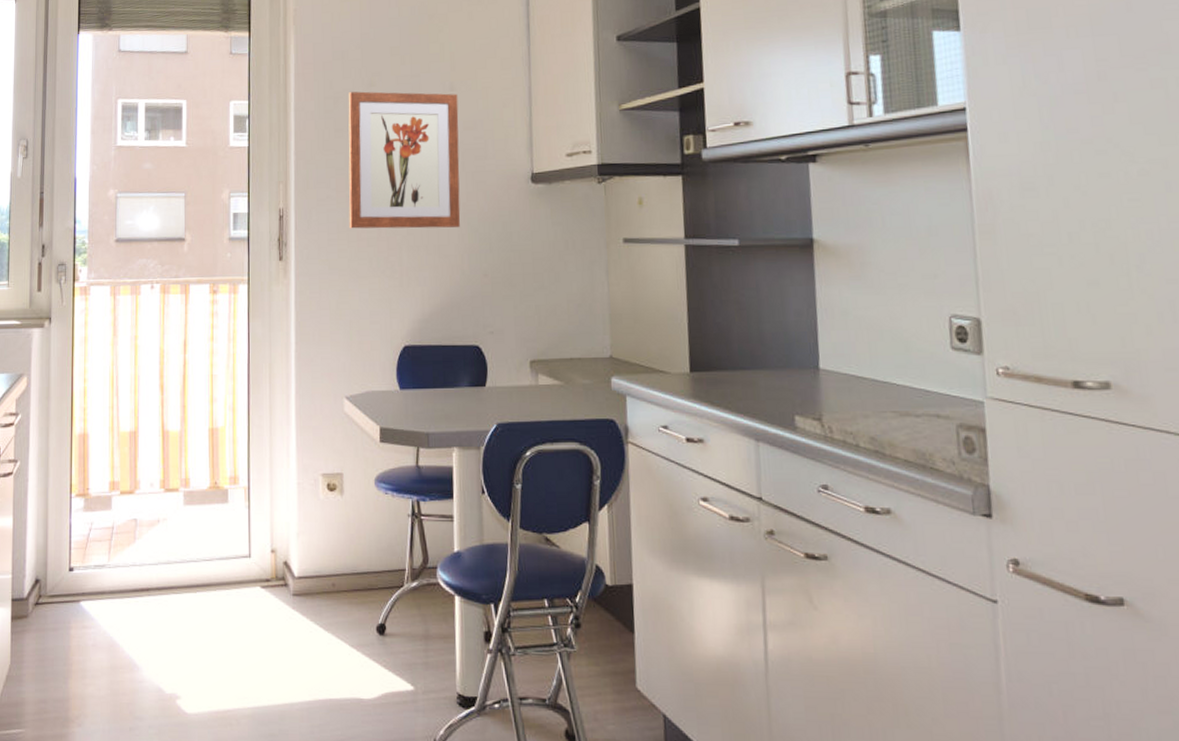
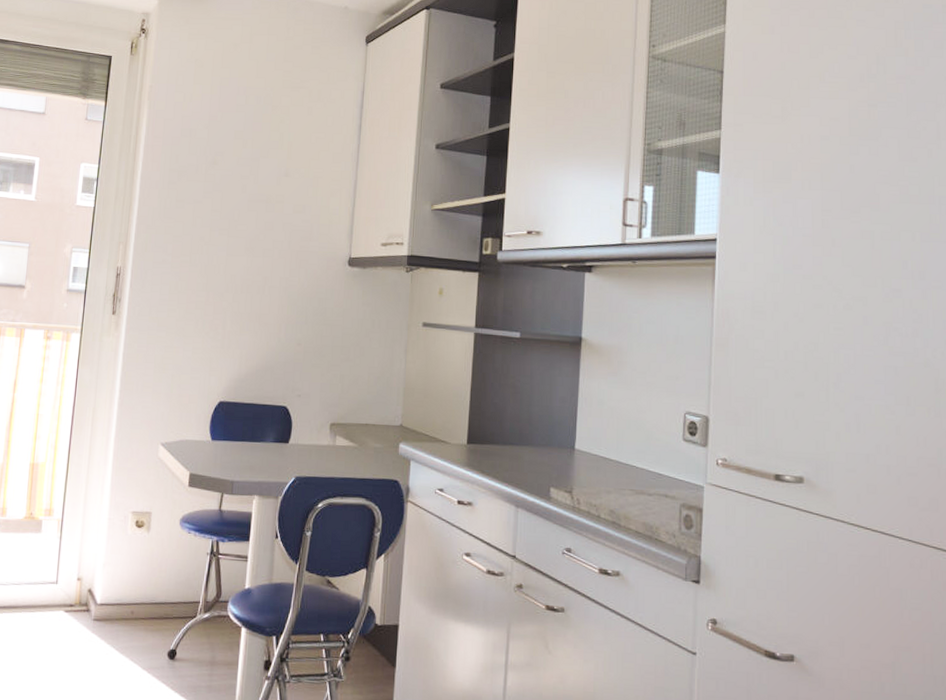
wall art: present [348,91,461,229] -> none [180,167,291,300]

